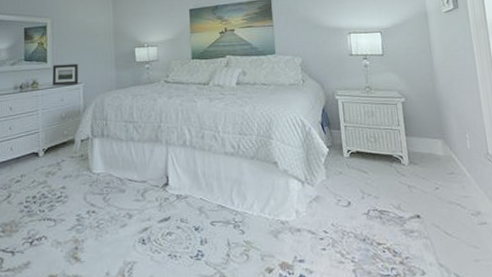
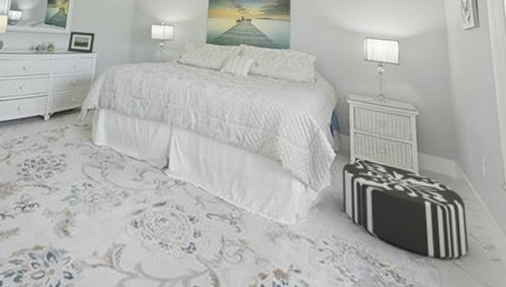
pouf: none [336,152,458,231] -> present [342,161,469,260]

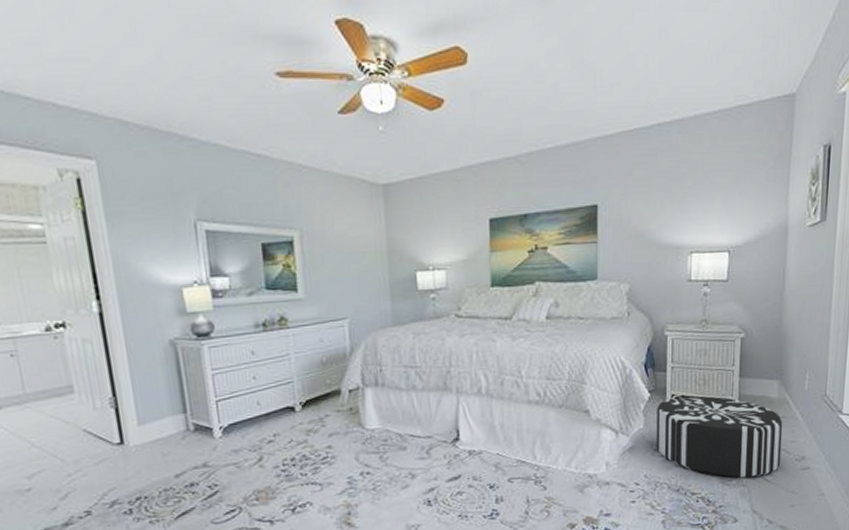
picture frame: present [68,31,95,54] -> none [305,293,342,323]

